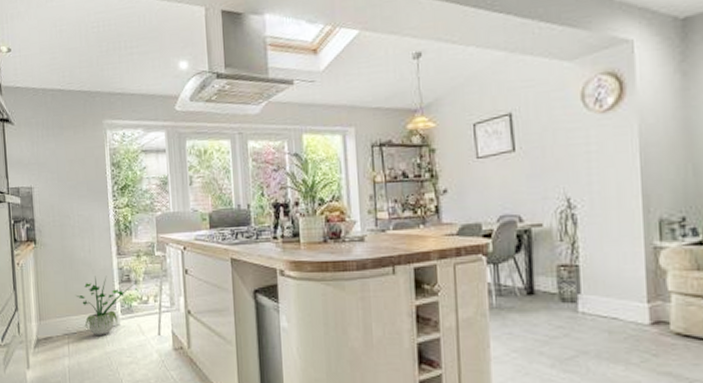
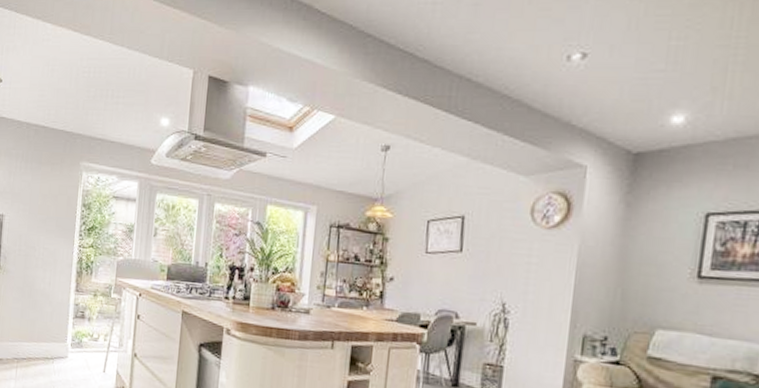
potted plant: present [75,276,139,335] -> none [30,308,92,365]

